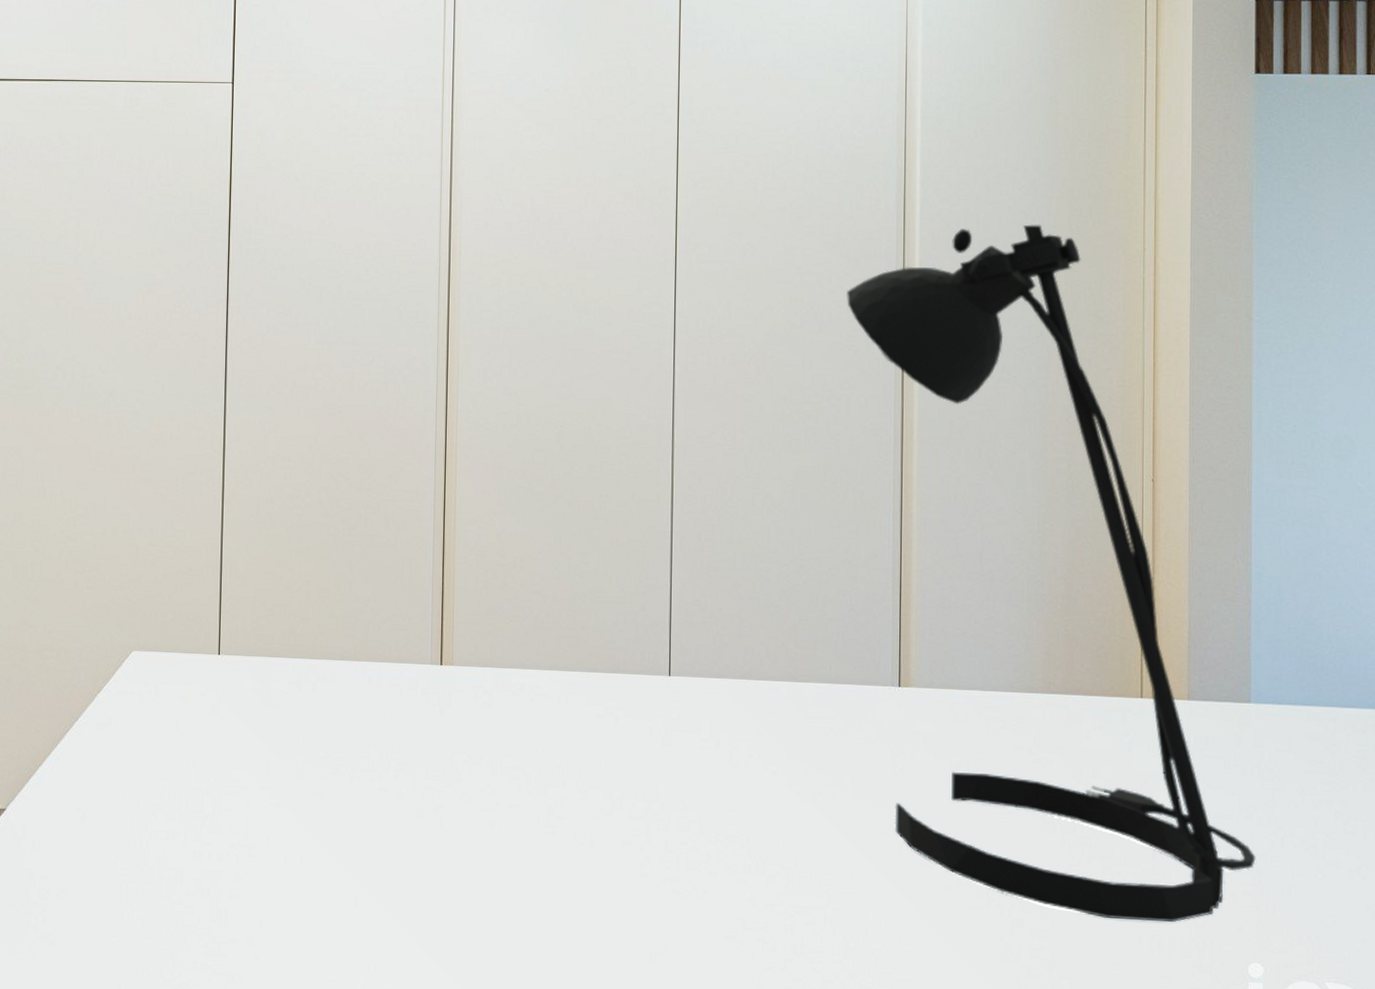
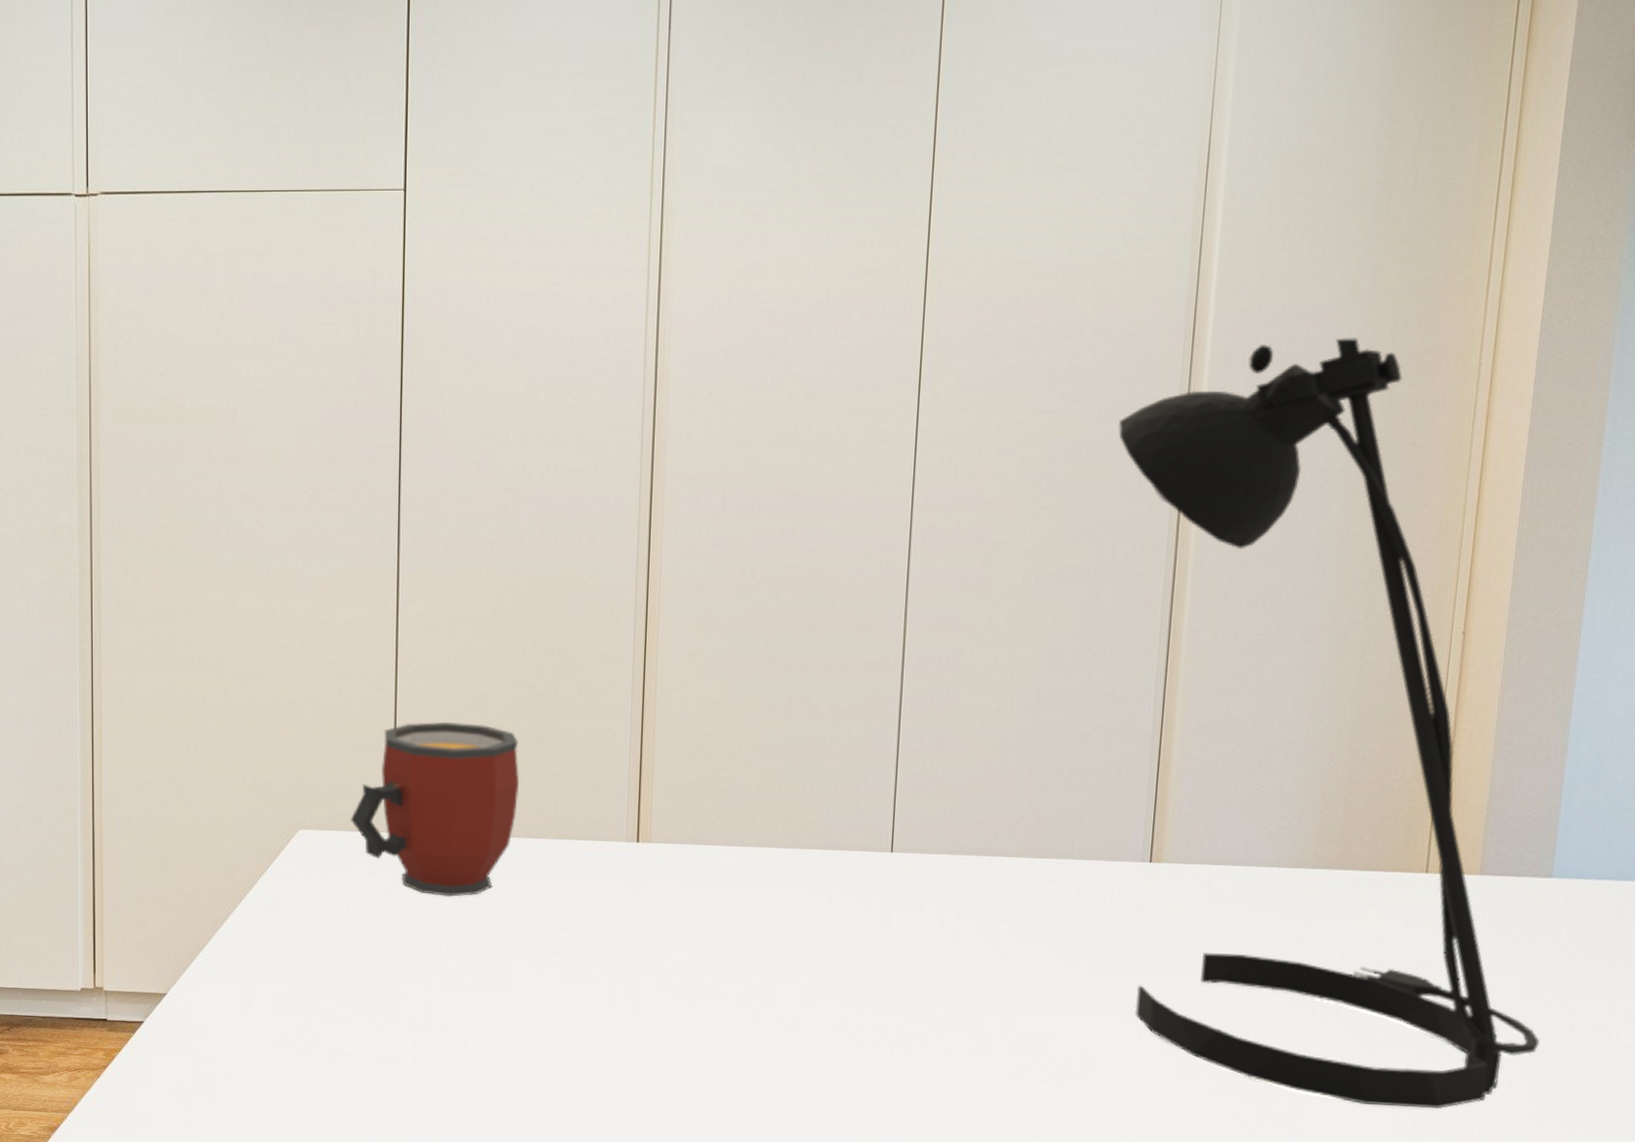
mug: none [179,551,334,716] -> present [350,721,520,897]

